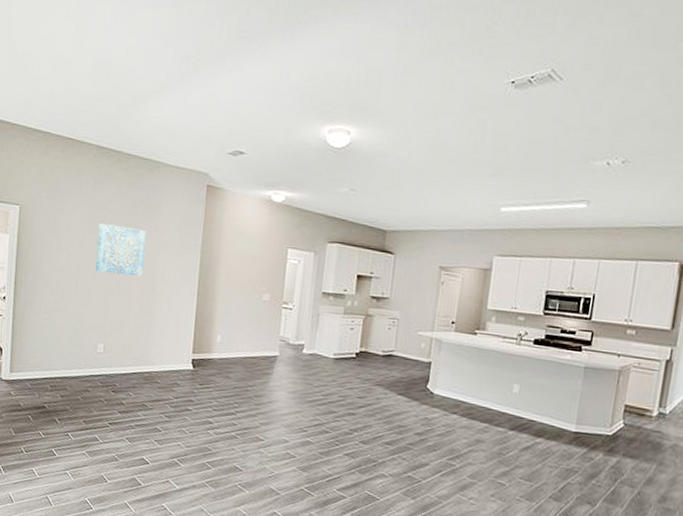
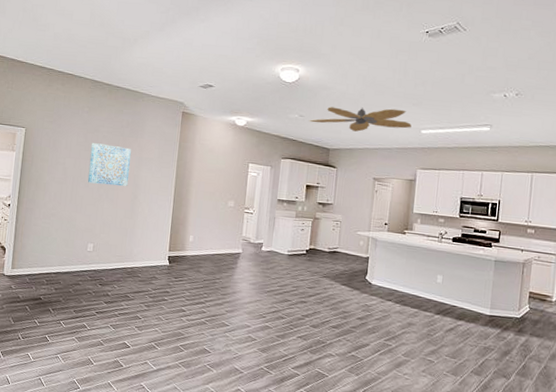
ceiling fan: none [362,178,489,210] -> present [309,107,412,132]

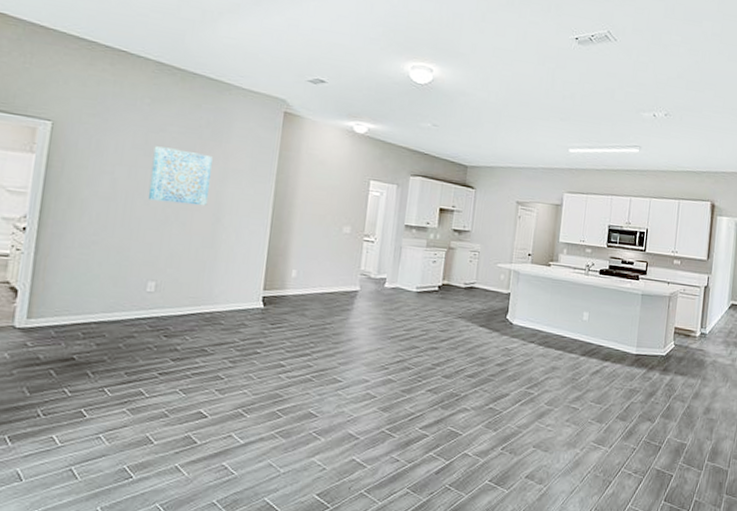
ceiling fan: present [309,107,412,132] -> none [444,116,559,147]

